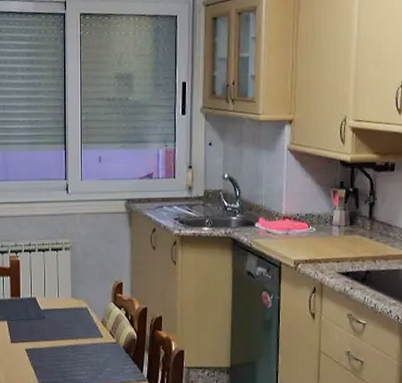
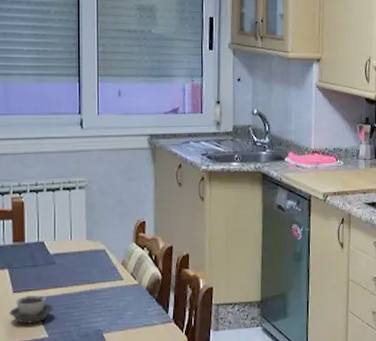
cup: none [8,346,45,372] -> present [9,295,55,324]

